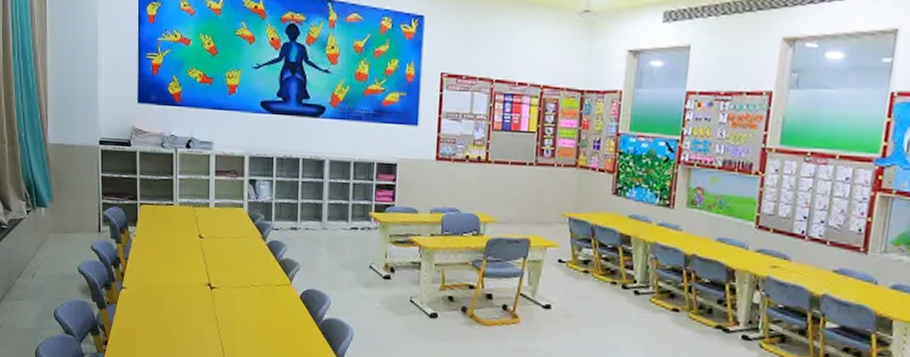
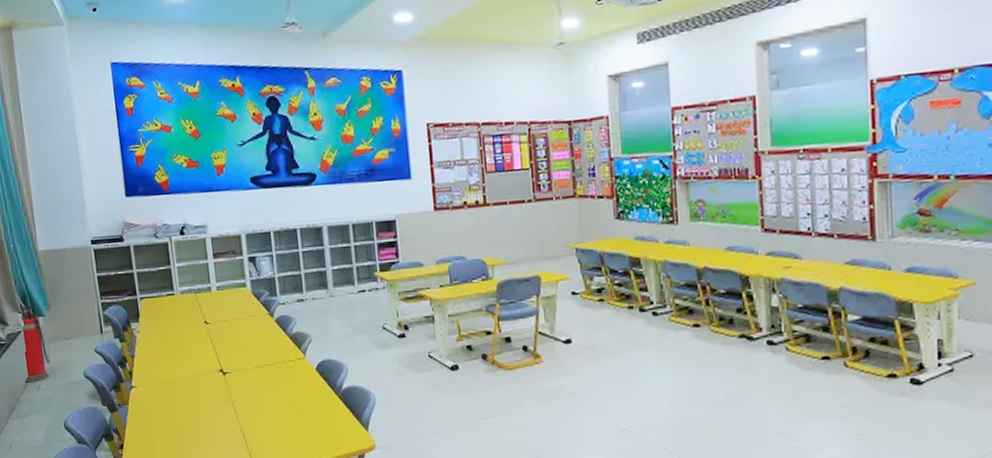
fire extinguisher: none [19,195,48,269] -> present [20,306,51,381]

